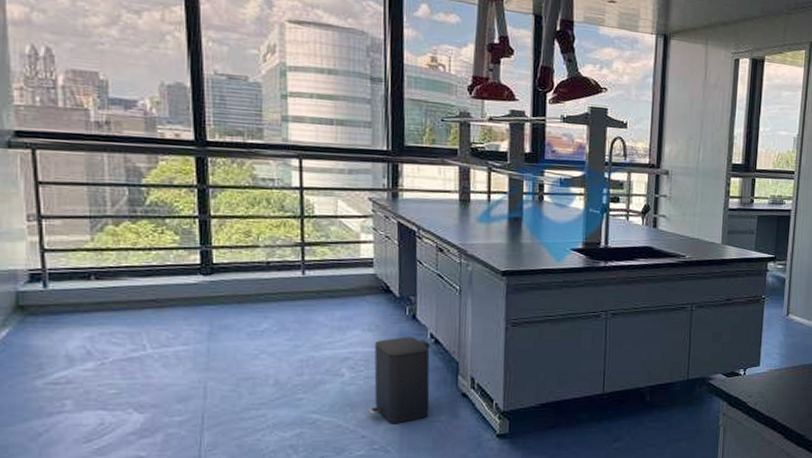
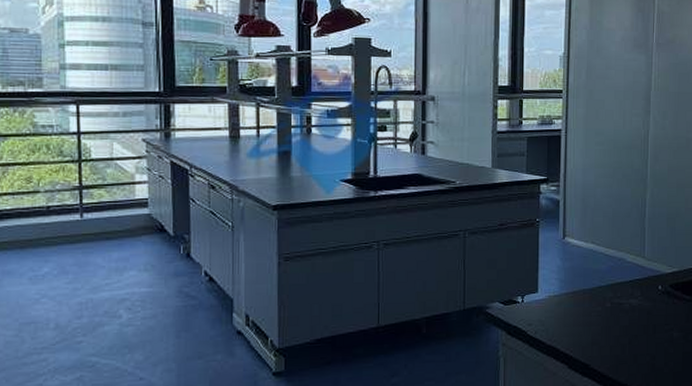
pedal bin: present [368,337,430,424] -> none [146,275,206,365]

